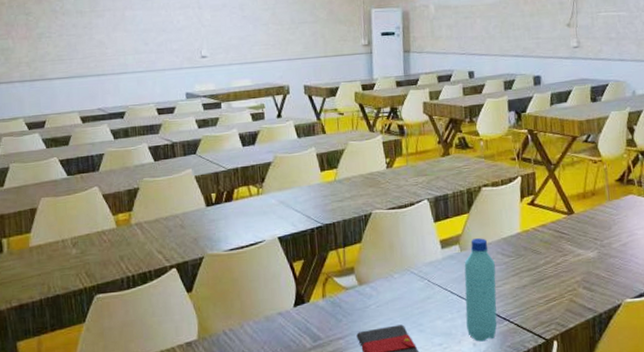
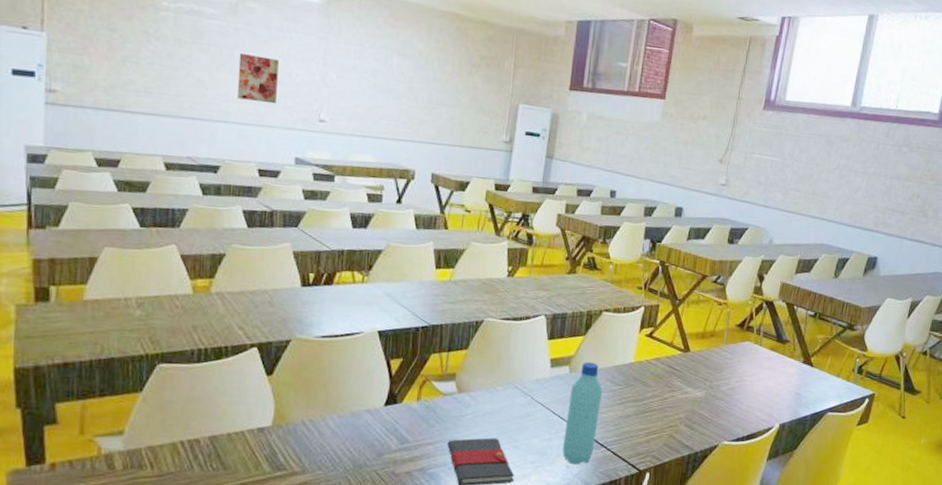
wall art: none [129,11,164,51] -> present [236,52,279,104]

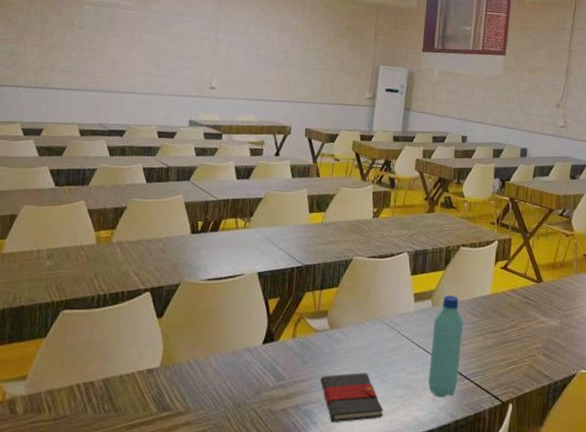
wall art: present [236,52,279,104] -> none [142,35,179,76]

